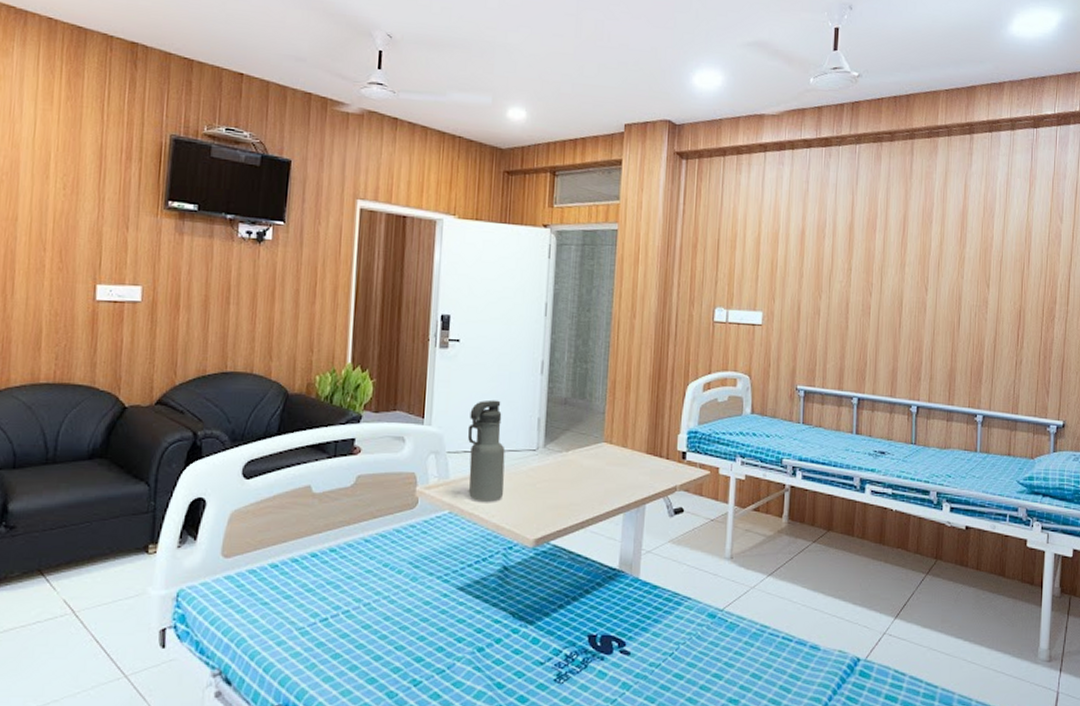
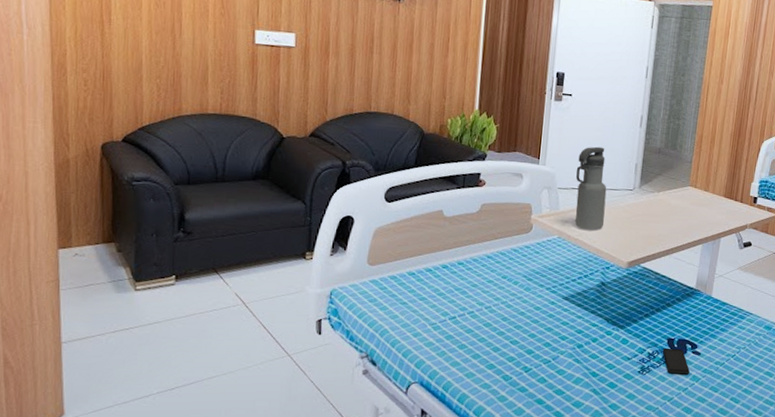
mobile phone: none [584,647,618,681] -> present [663,347,690,375]

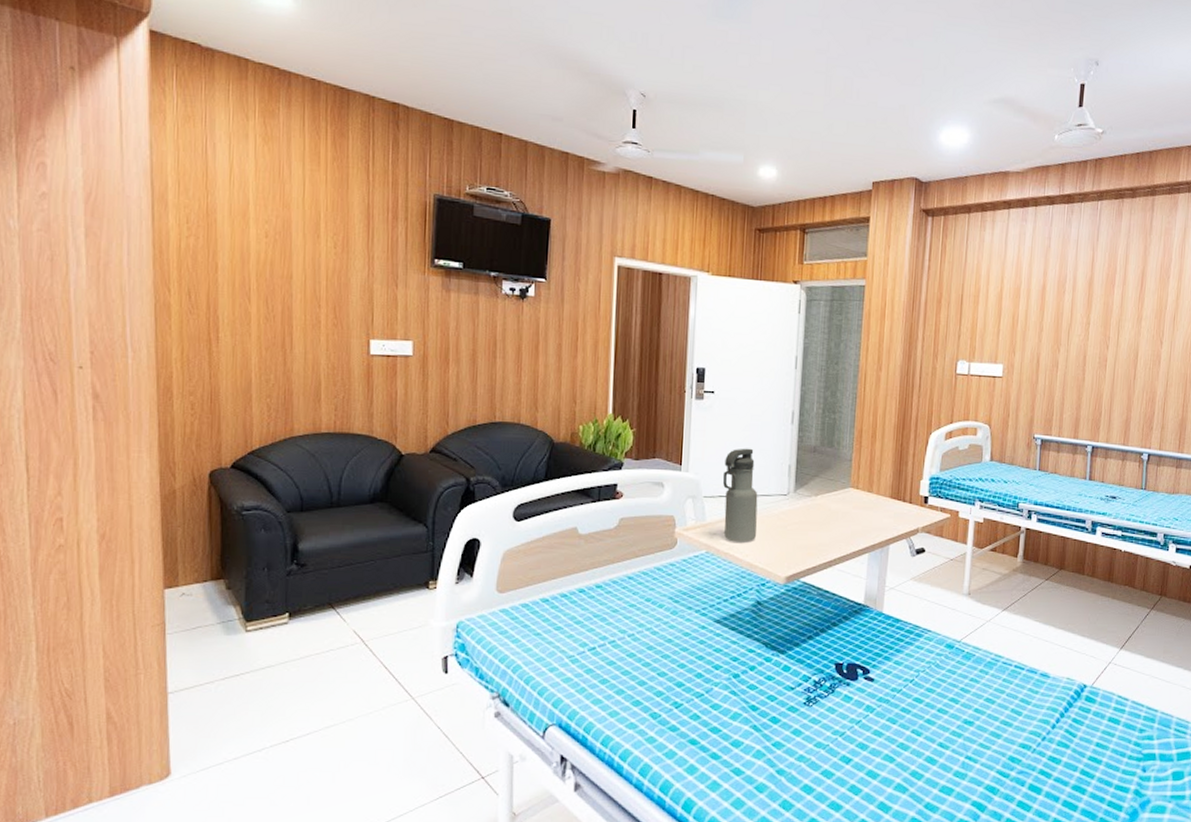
mobile phone: present [663,347,690,375] -> none [831,674,863,704]

